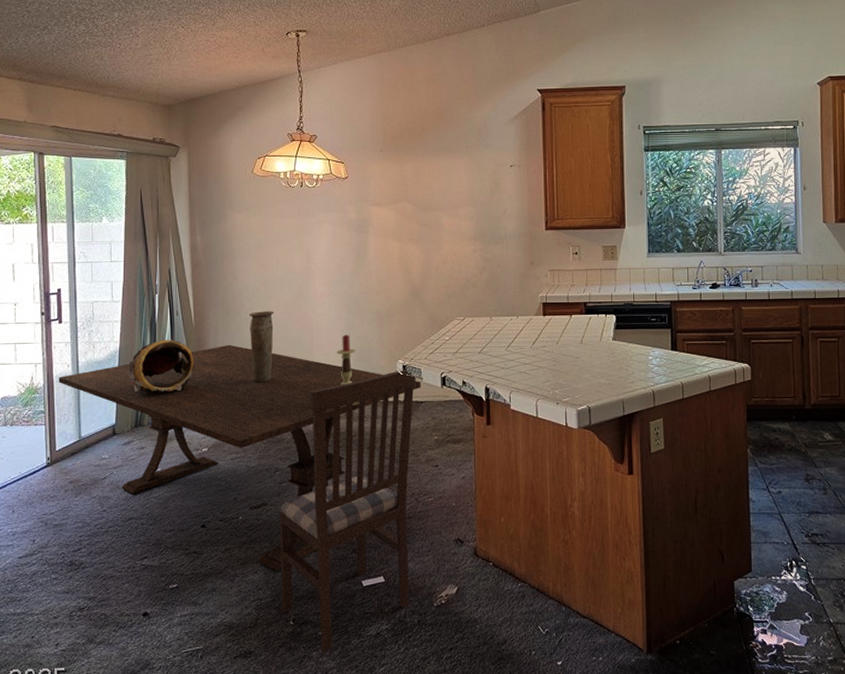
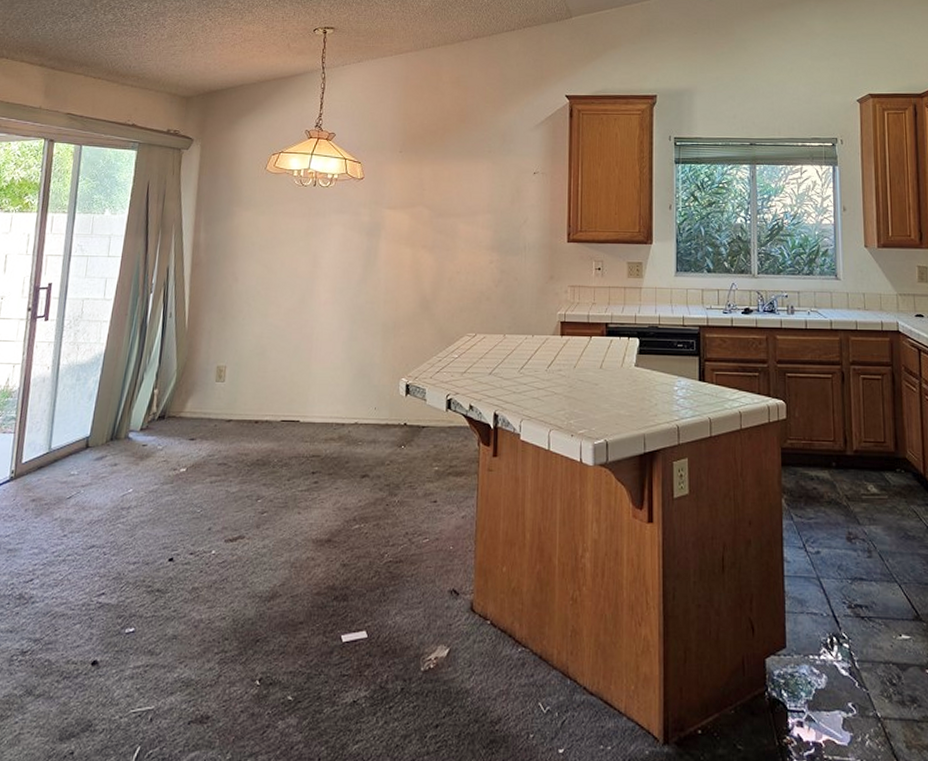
dining table: present [58,344,421,572] -> none [35,352,424,619]
decorative bowl: present [127,339,195,393] -> none [109,344,184,403]
vase: present [249,311,274,383] -> none [244,317,273,397]
dining chair: present [280,367,416,653] -> none [248,387,419,722]
candlestick: present [336,334,359,407] -> none [335,347,357,428]

